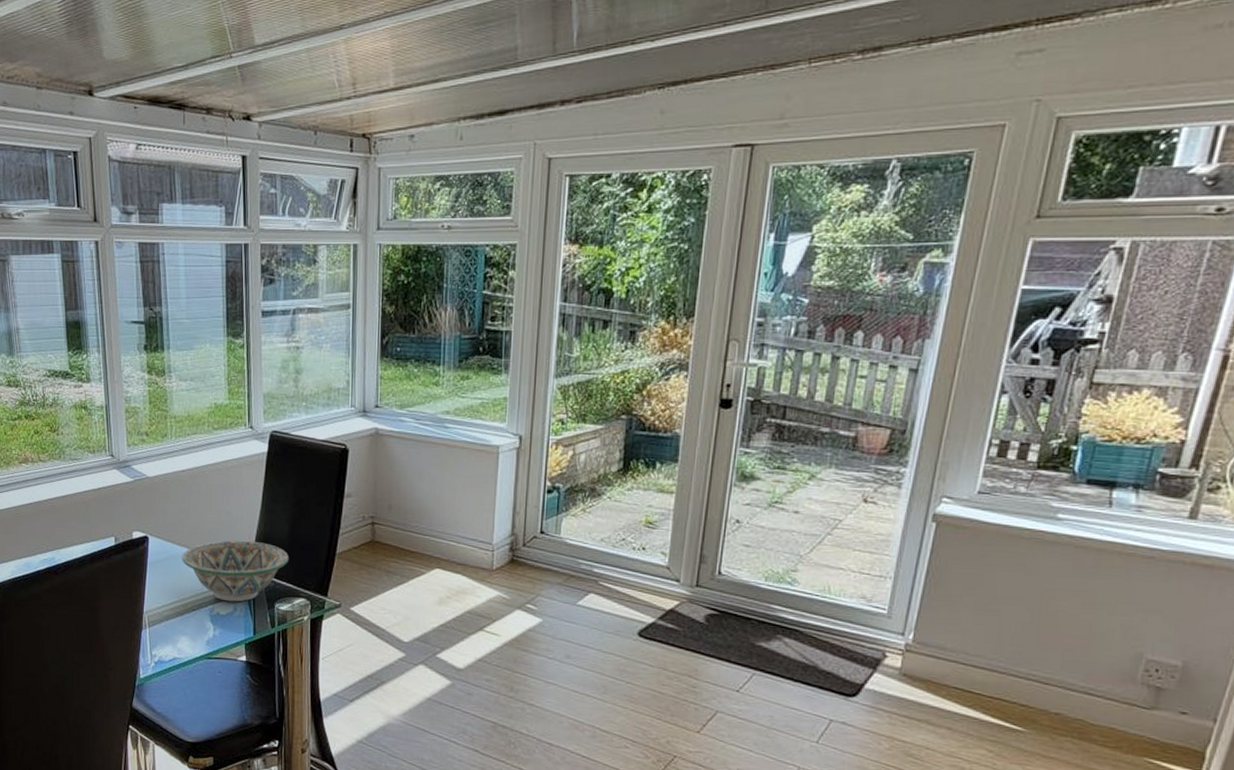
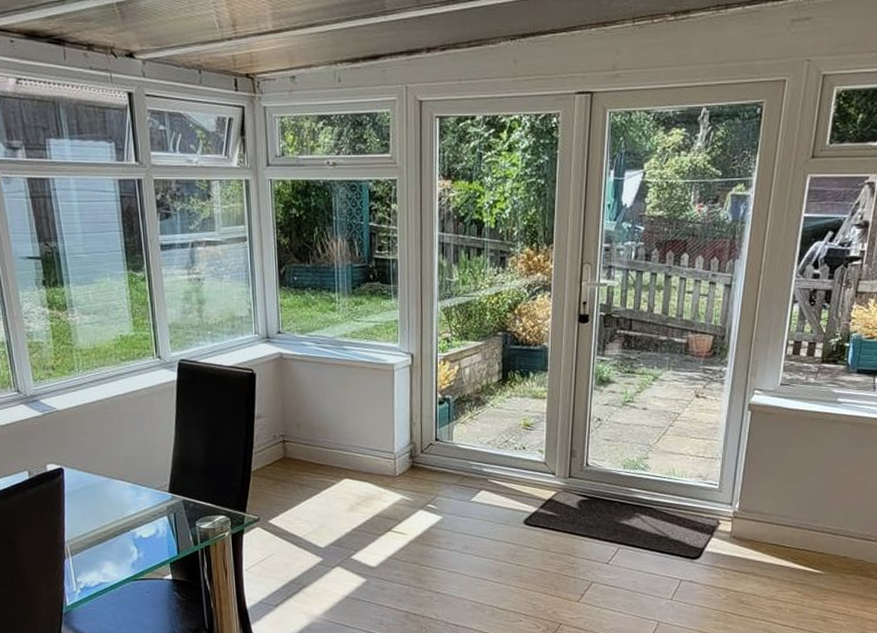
decorative bowl: present [182,540,290,602] -> none [99,465,207,525]

